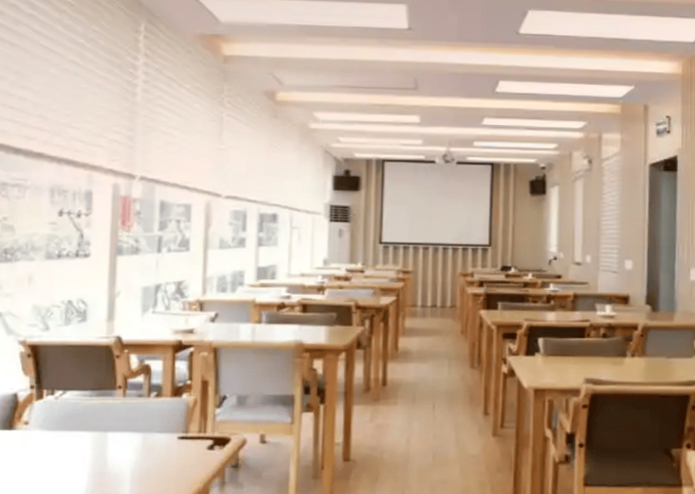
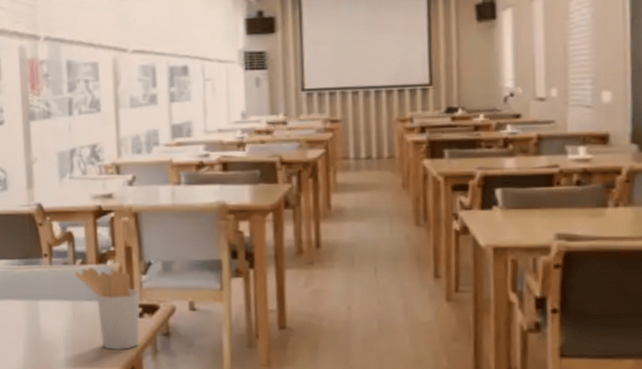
utensil holder: none [149,401,212,483] -> present [75,268,140,351]

